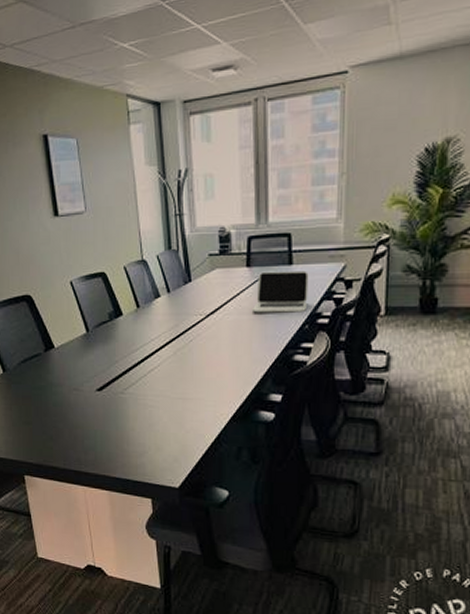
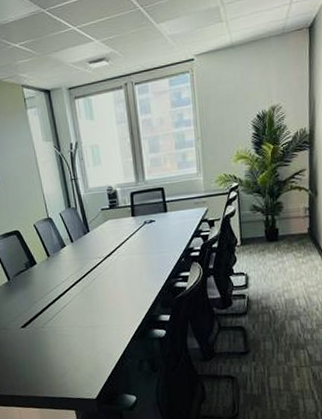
laptop: present [253,271,309,313] -> none [140,216,182,253]

